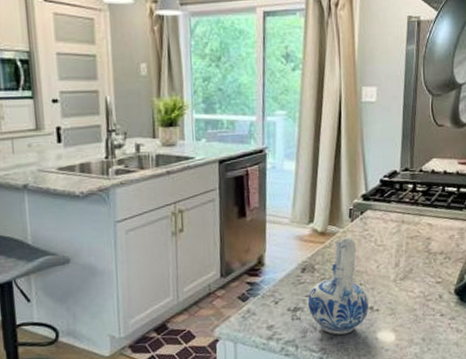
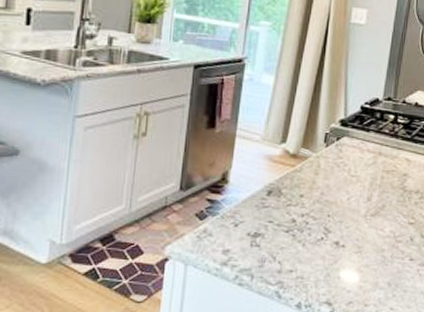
ceramic pitcher: present [307,236,369,335] -> none [269,162,335,268]

